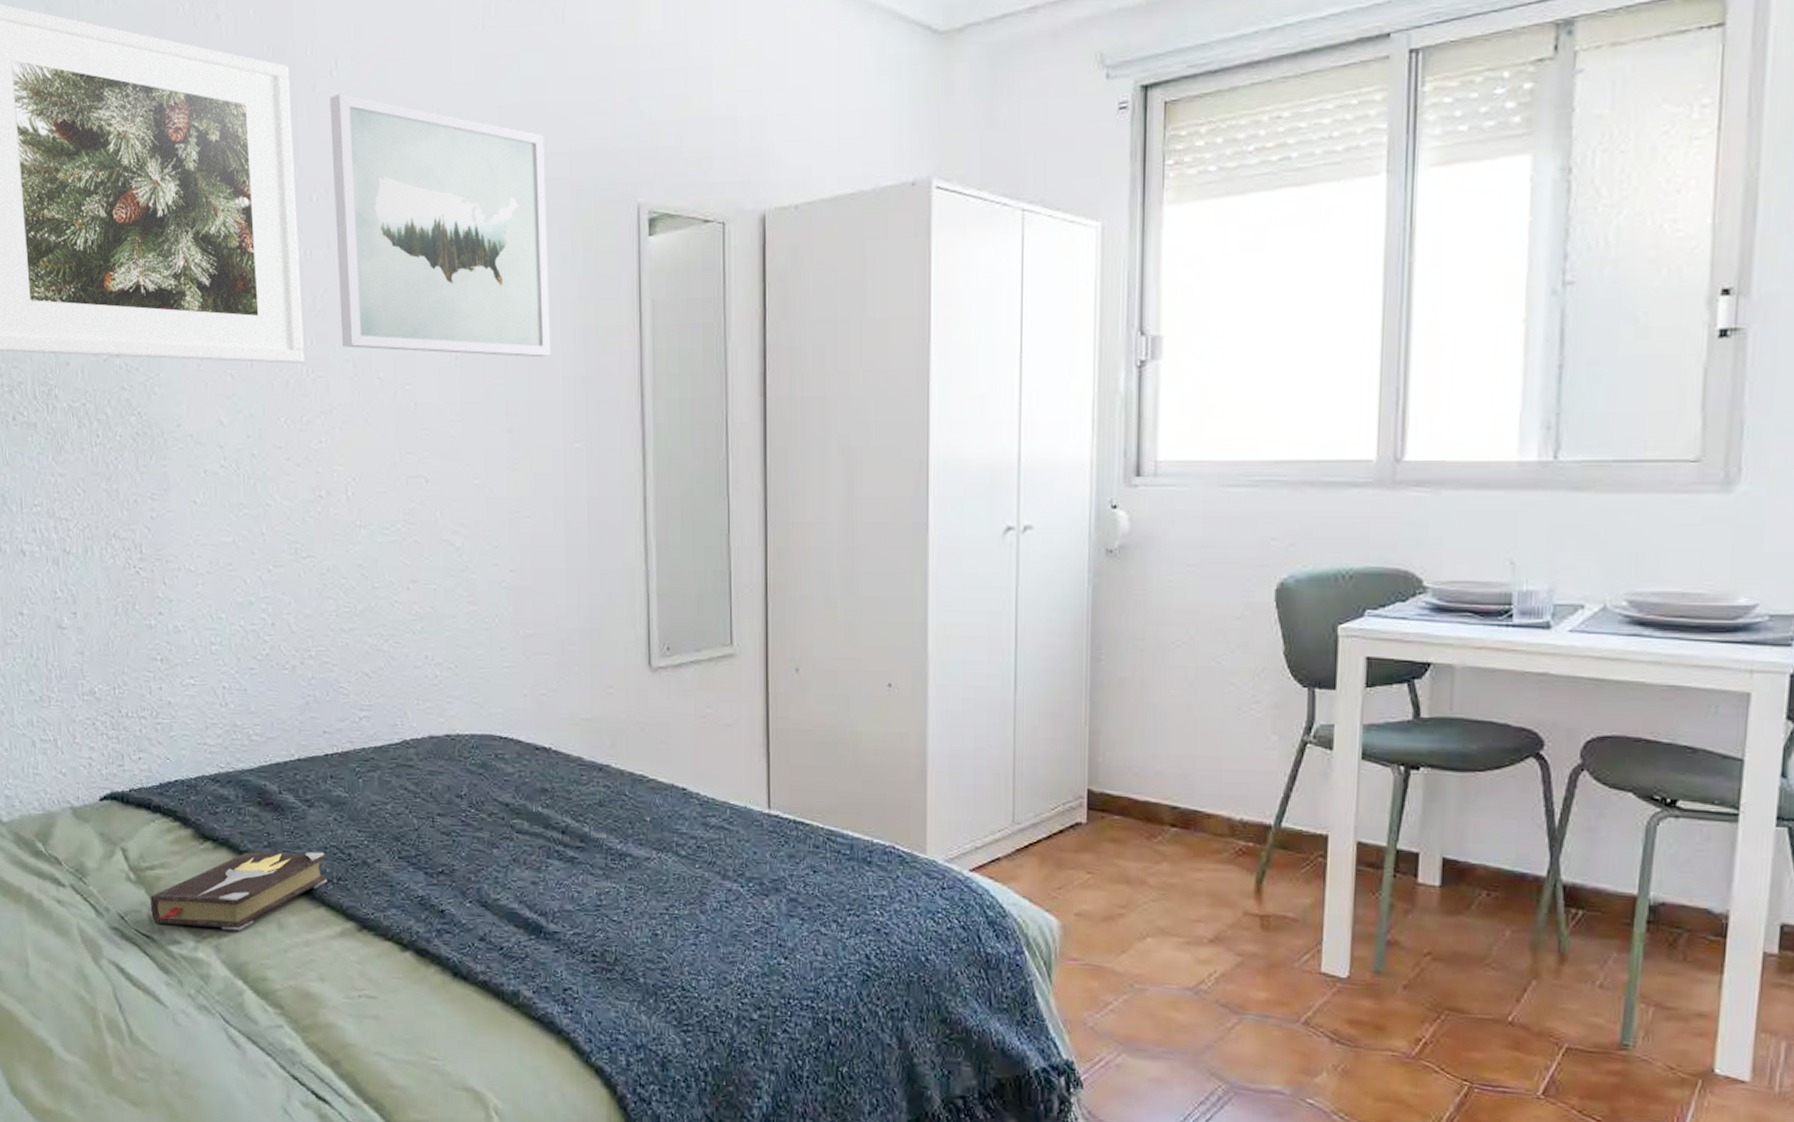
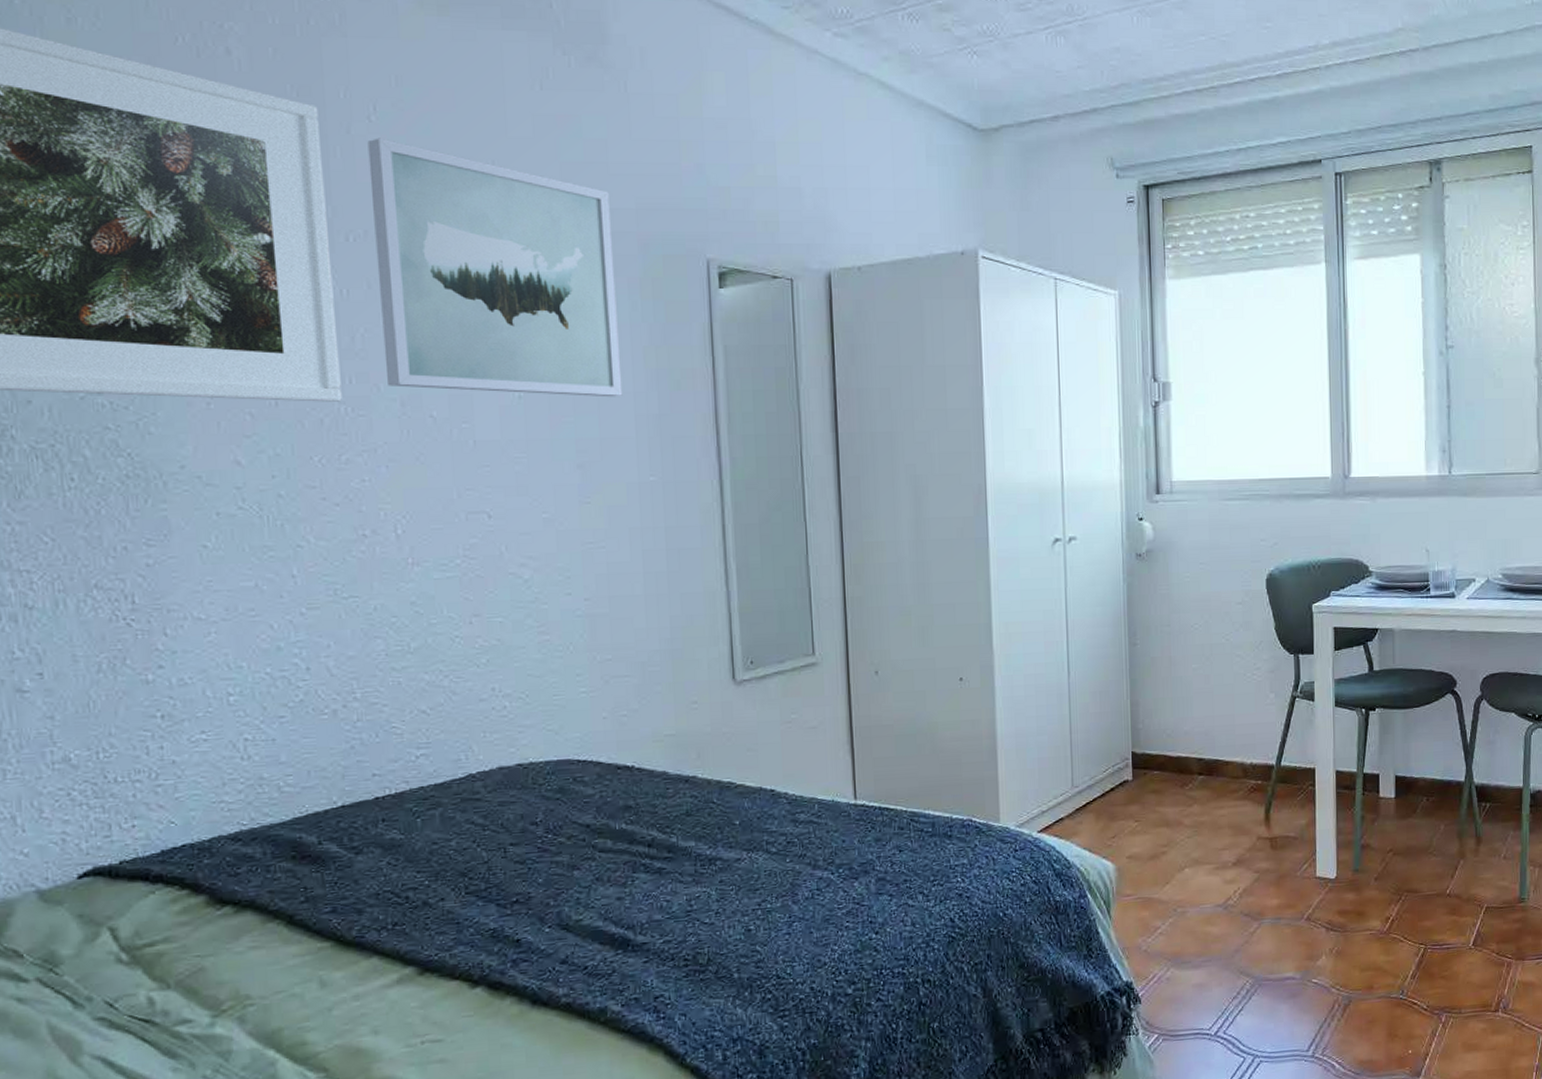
hardback book: present [150,851,327,931] -> none [150,899,380,1005]

